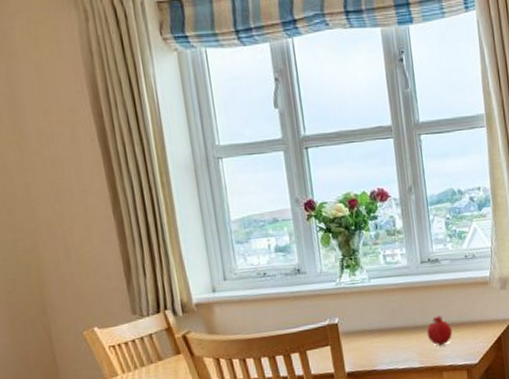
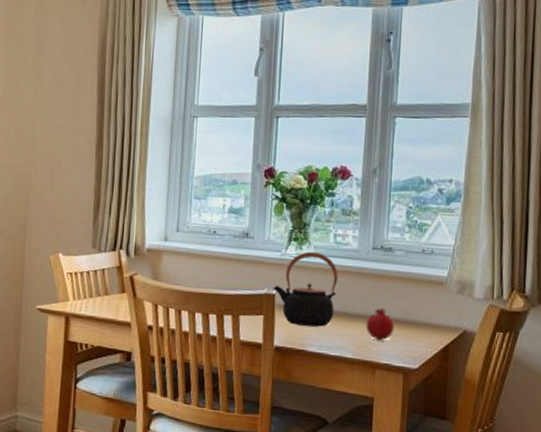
teapot: none [334,275,397,349] -> present [273,252,338,327]

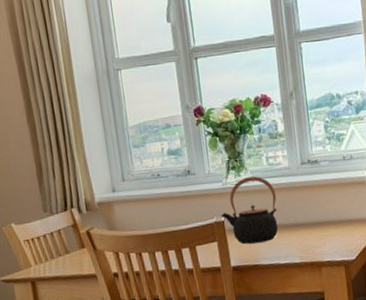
fruit: present [365,308,395,341] -> none [306,214,331,243]

